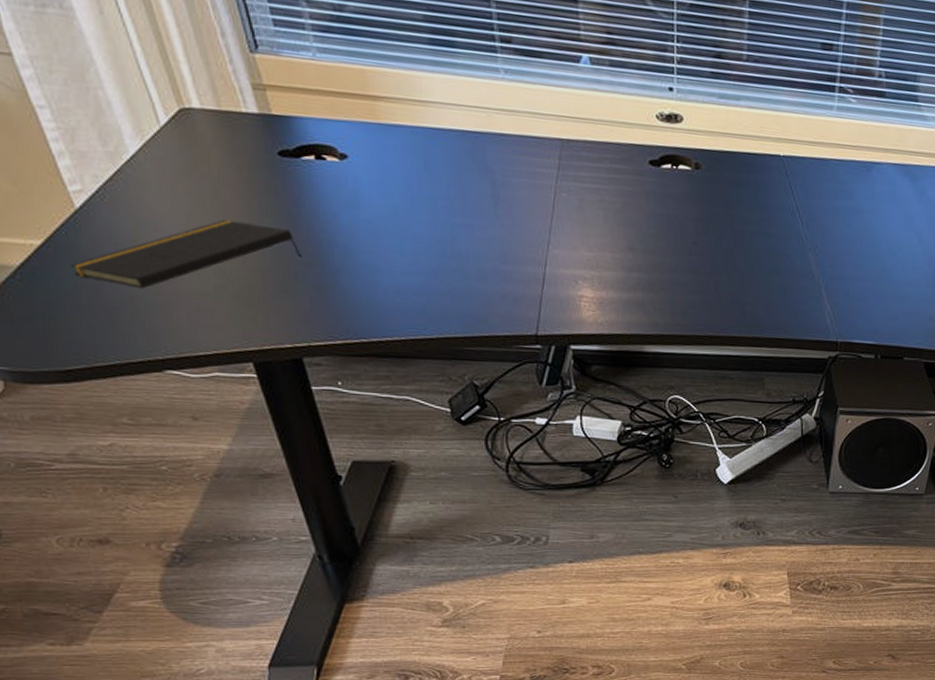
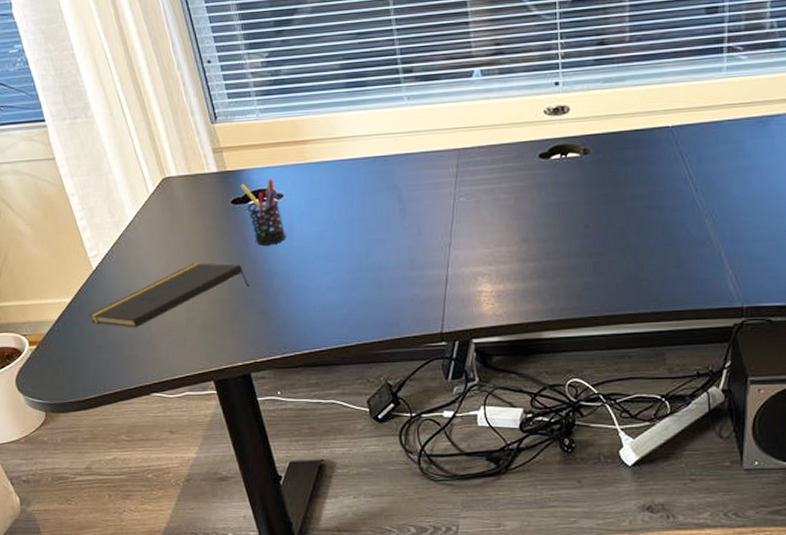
pen holder: none [290,133,351,213] -> present [240,178,286,246]

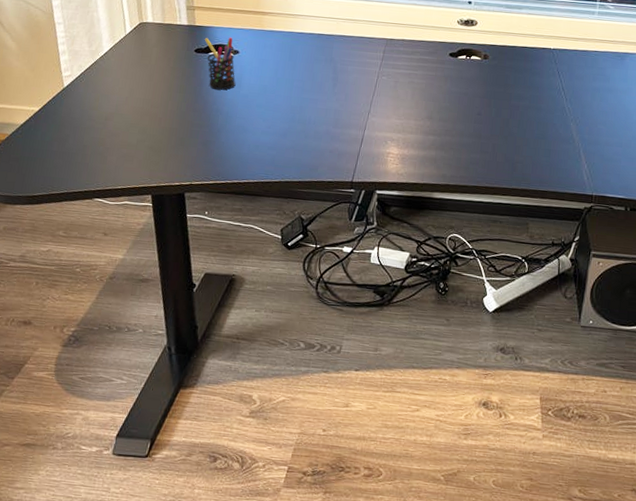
notepad: present [89,263,249,328] -> none [52,95,197,141]

